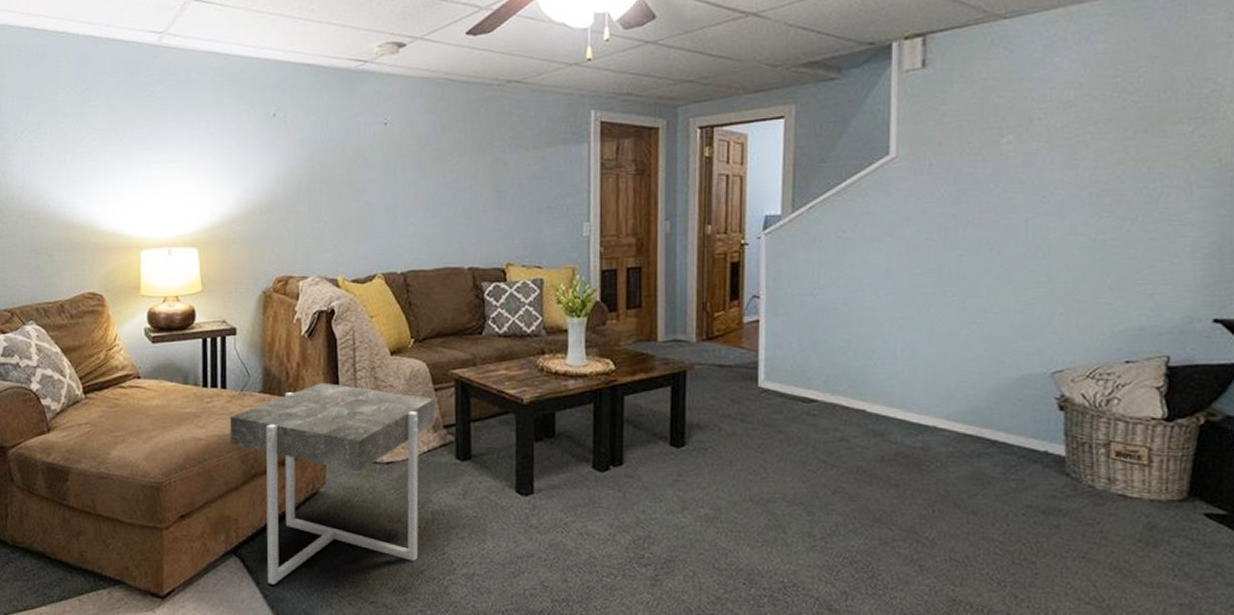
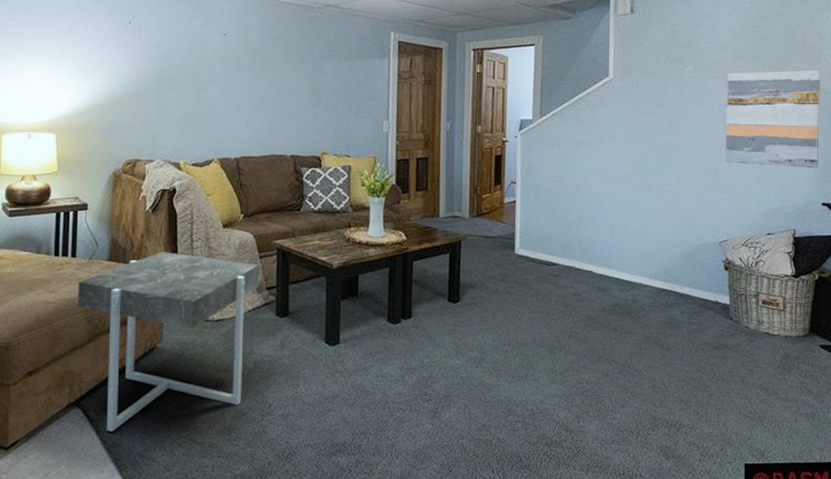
wall art: none [1062,131,1217,271] -> present [725,69,821,168]

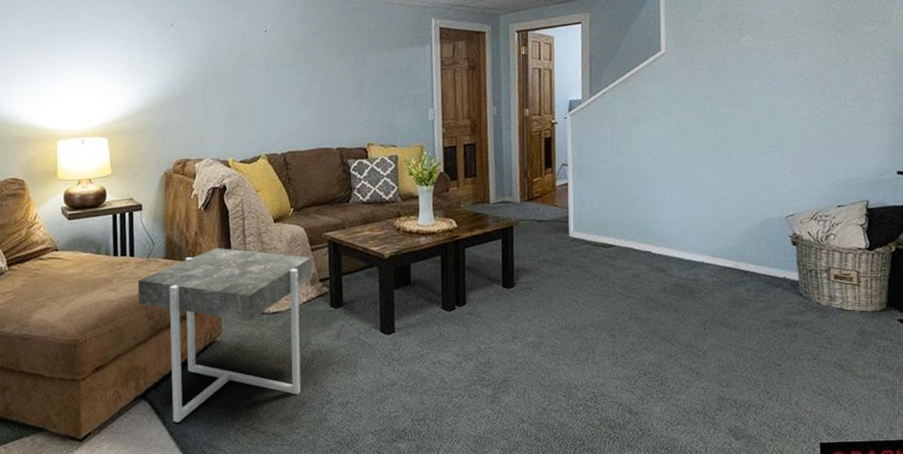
wall art: present [725,69,821,168] -> none [788,30,893,136]

